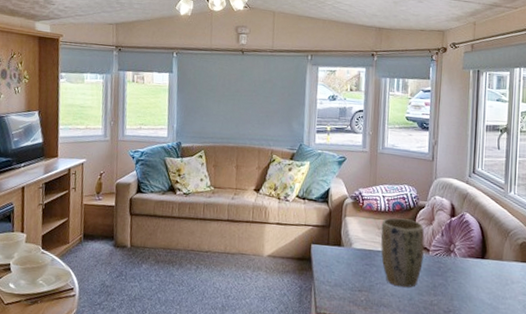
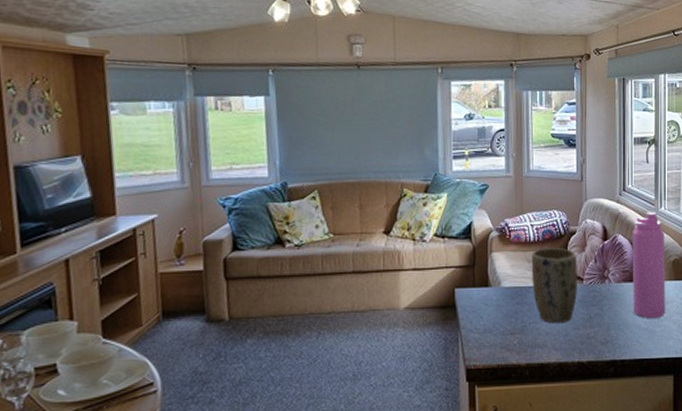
water bottle: none [477,195,513,296] -> present [632,212,665,319]

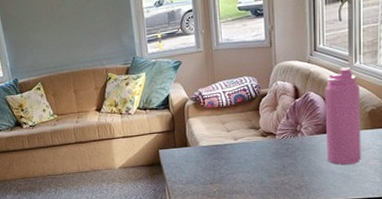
plant pot: present [531,248,578,324] -> none [225,109,270,174]

